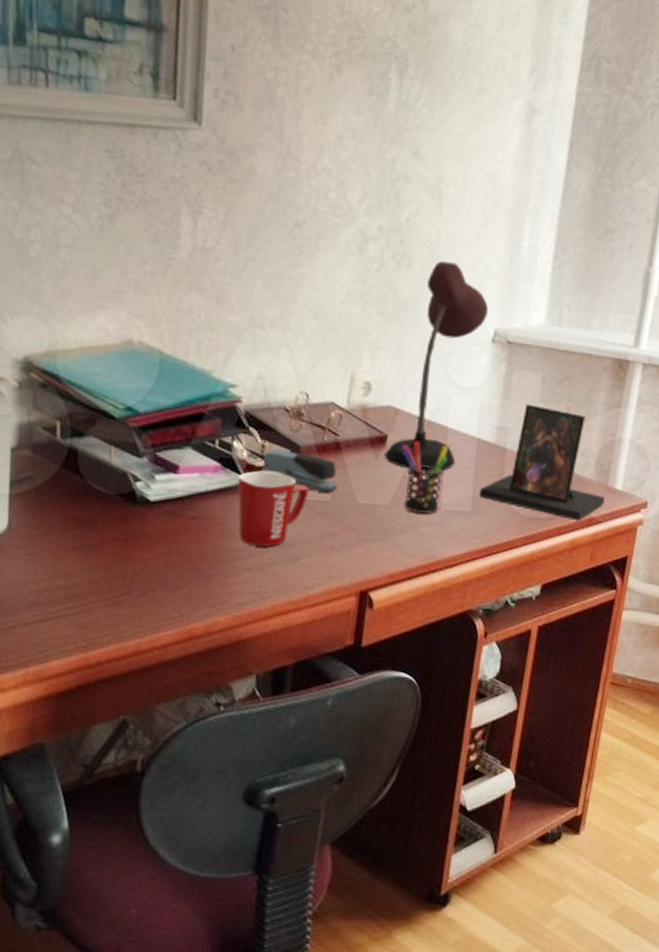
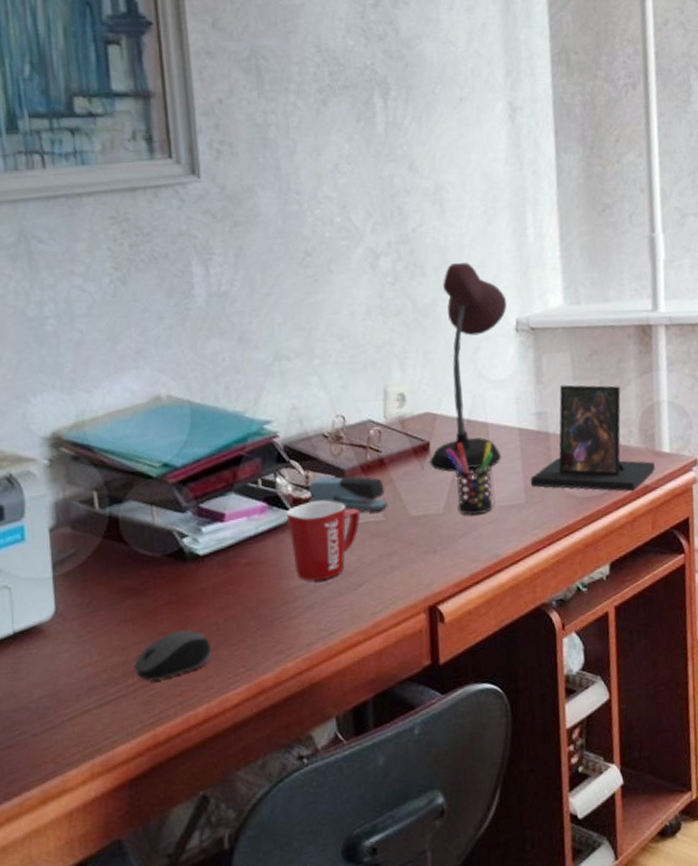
computer mouse: none [75,567,149,609] -> present [134,630,211,681]

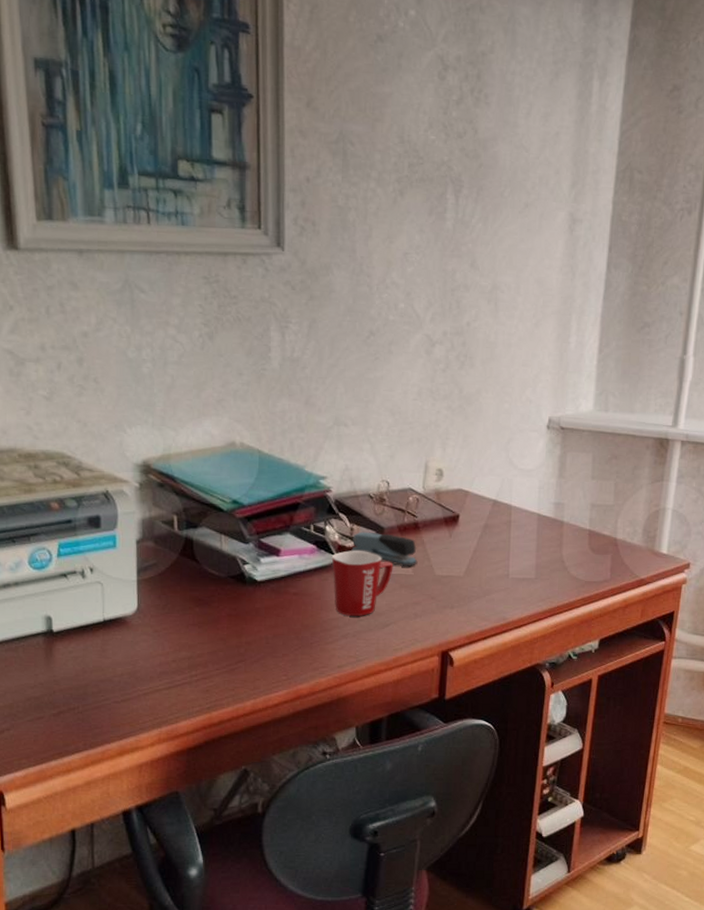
computer mouse: present [134,630,211,681] -> none [197,639,260,675]
desk lamp: present [430,262,507,472] -> none [457,358,542,545]
pen holder: present [445,441,493,516] -> none [471,519,512,582]
photo frame: present [531,385,655,492] -> none [542,482,652,583]

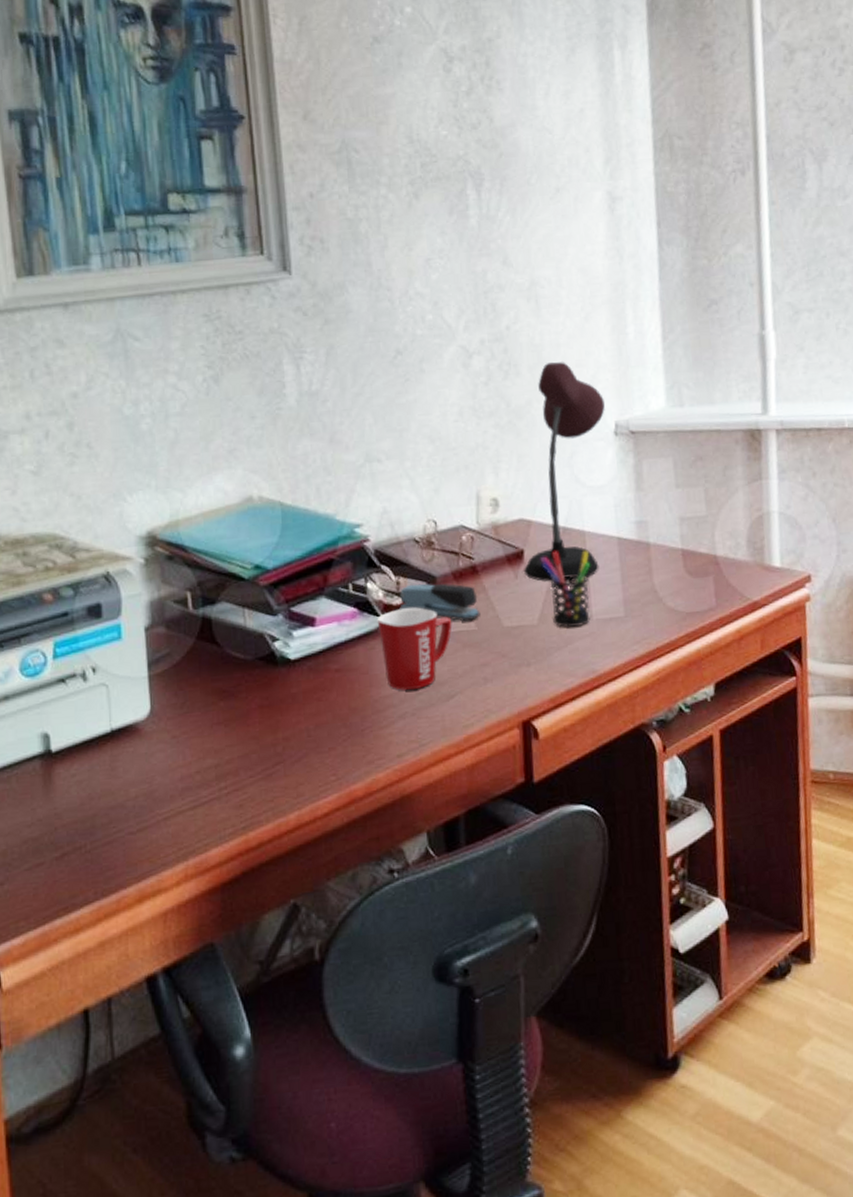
desk lamp: none [457,358,542,545] -> present [524,361,605,582]
pen holder: none [471,519,512,582] -> present [539,550,590,628]

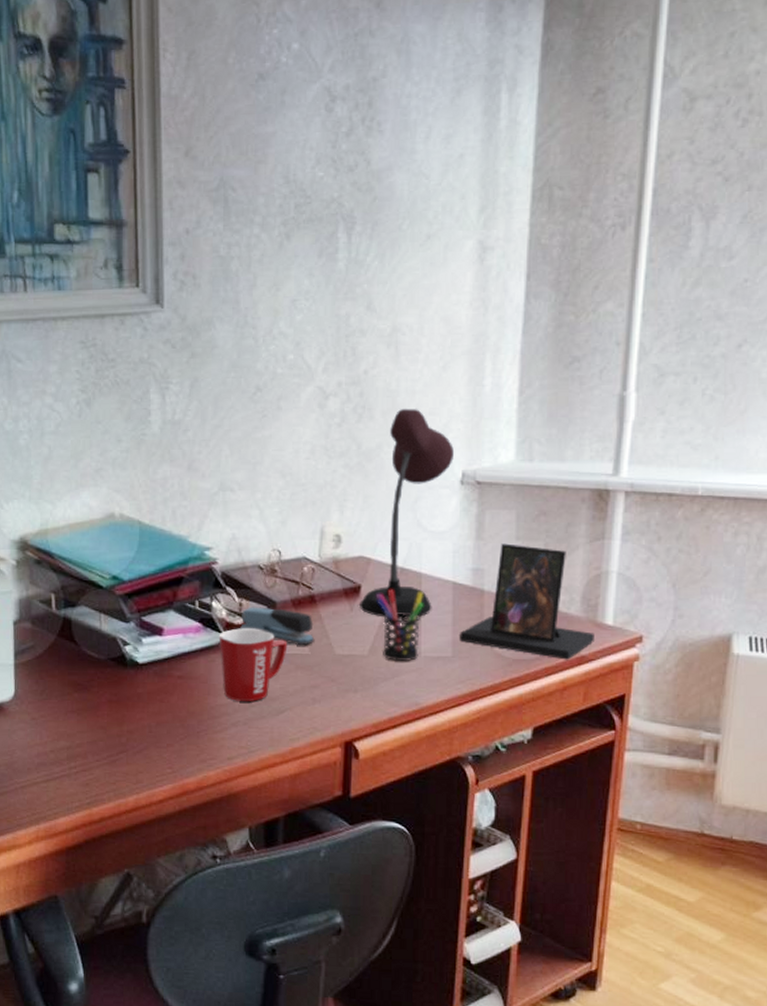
photo frame: none [630,492,765,608] -> present [460,543,594,660]

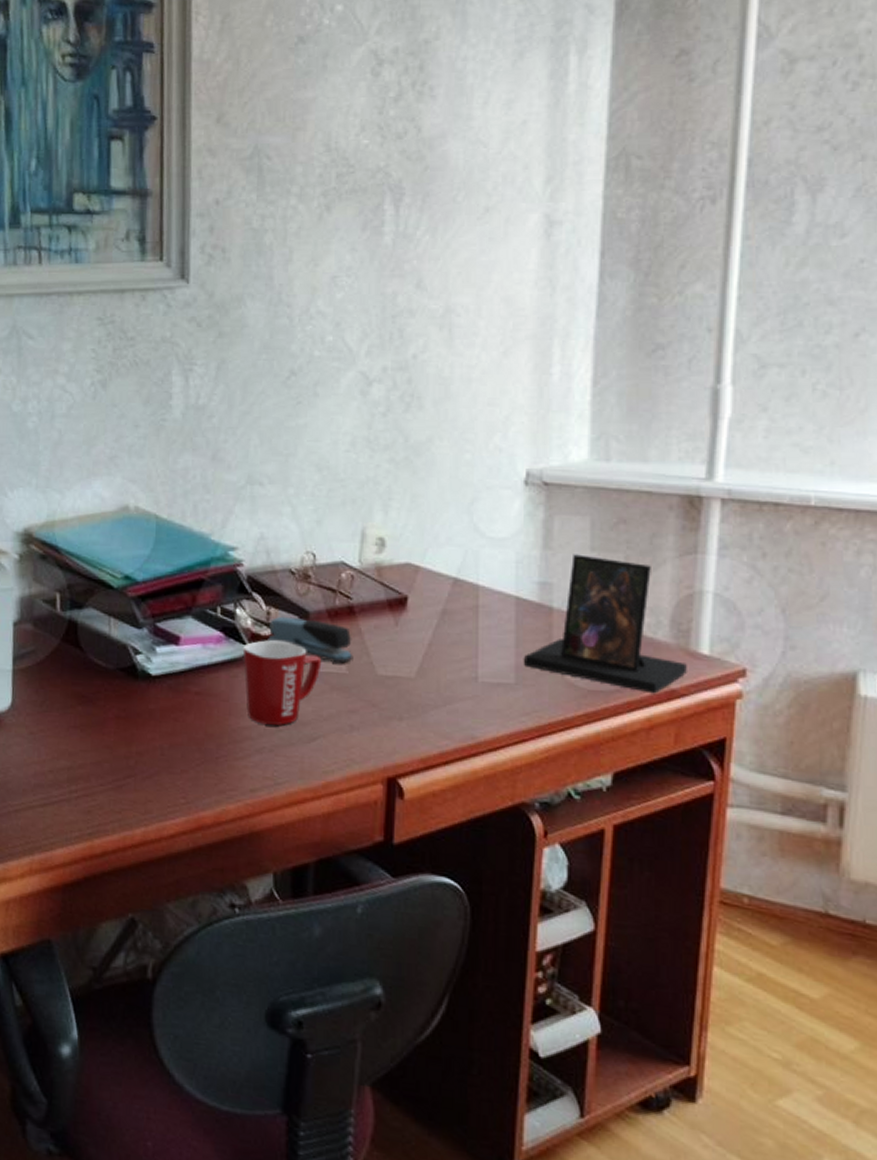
desk lamp: present [360,408,454,619] -> none [406,397,516,637]
pen holder: present [375,589,423,662] -> none [424,602,480,687]

